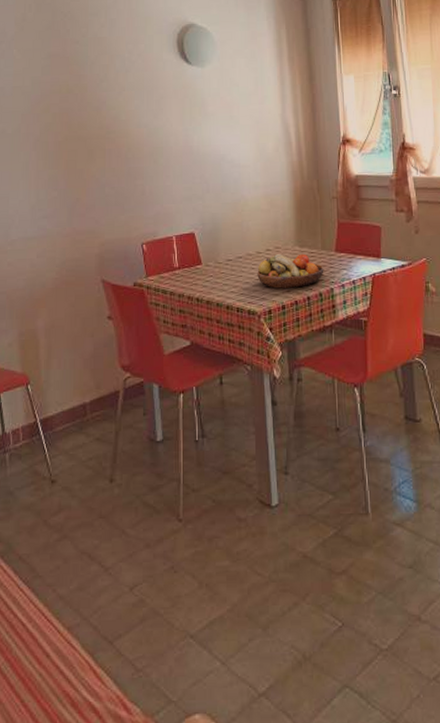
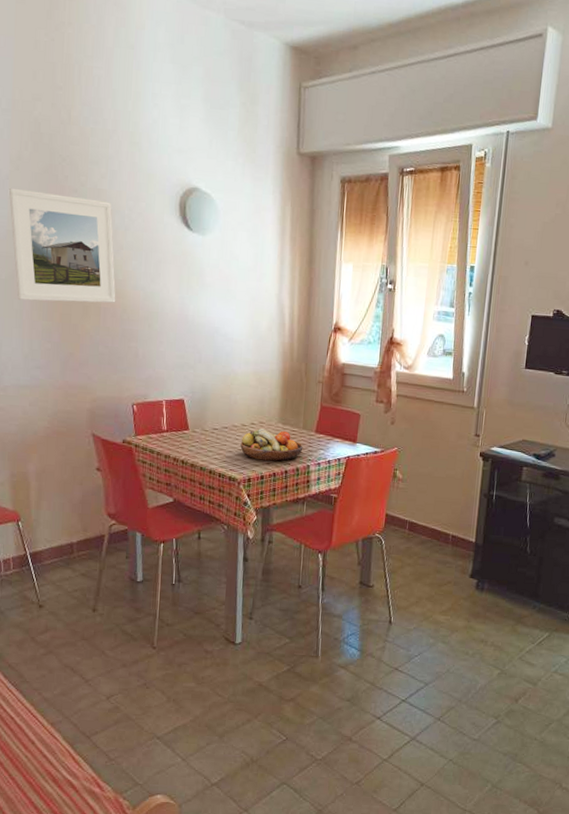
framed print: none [15,47,120,152] -> present [9,187,116,303]

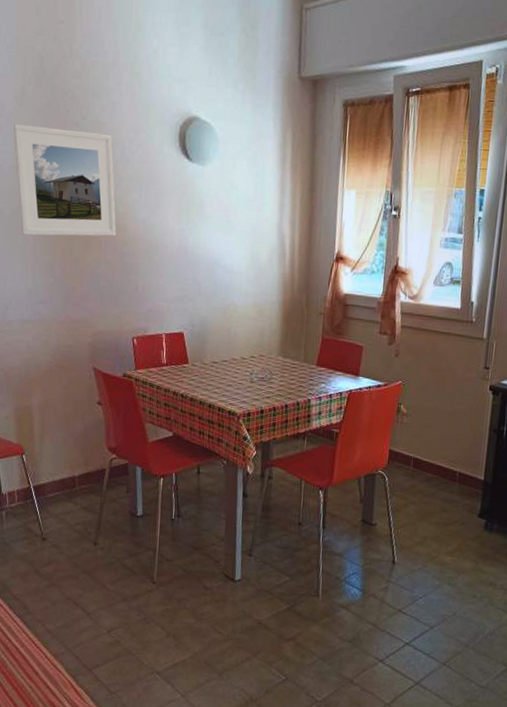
fruit bowl: present [240,428,303,461] -> none [240,362,304,395]

